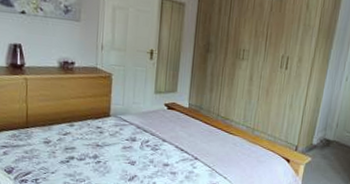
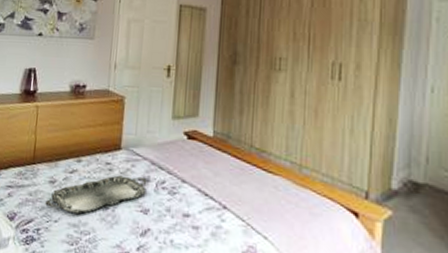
serving tray: none [41,136,134,167] -> present [45,175,147,214]

